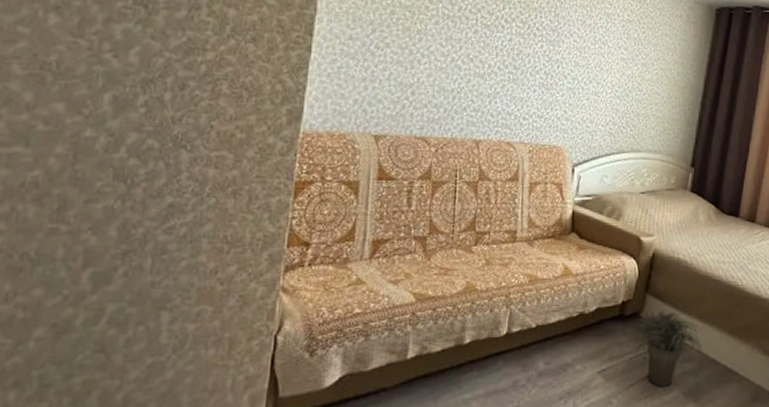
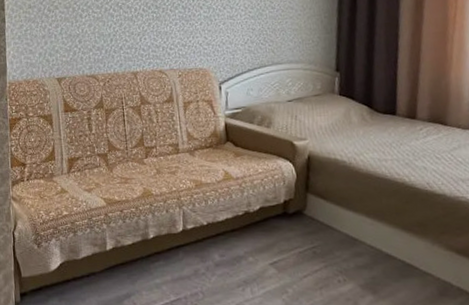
potted plant: present [629,309,703,387] -> none [295,207,375,279]

